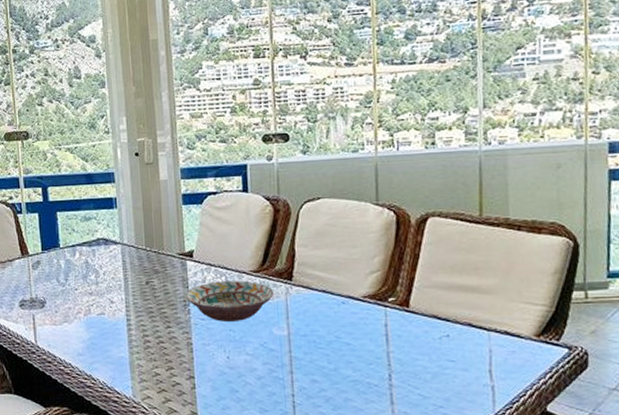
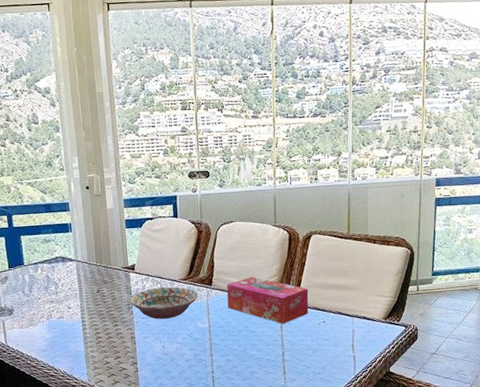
tissue box: none [312,271,425,336] -> present [227,277,309,324]

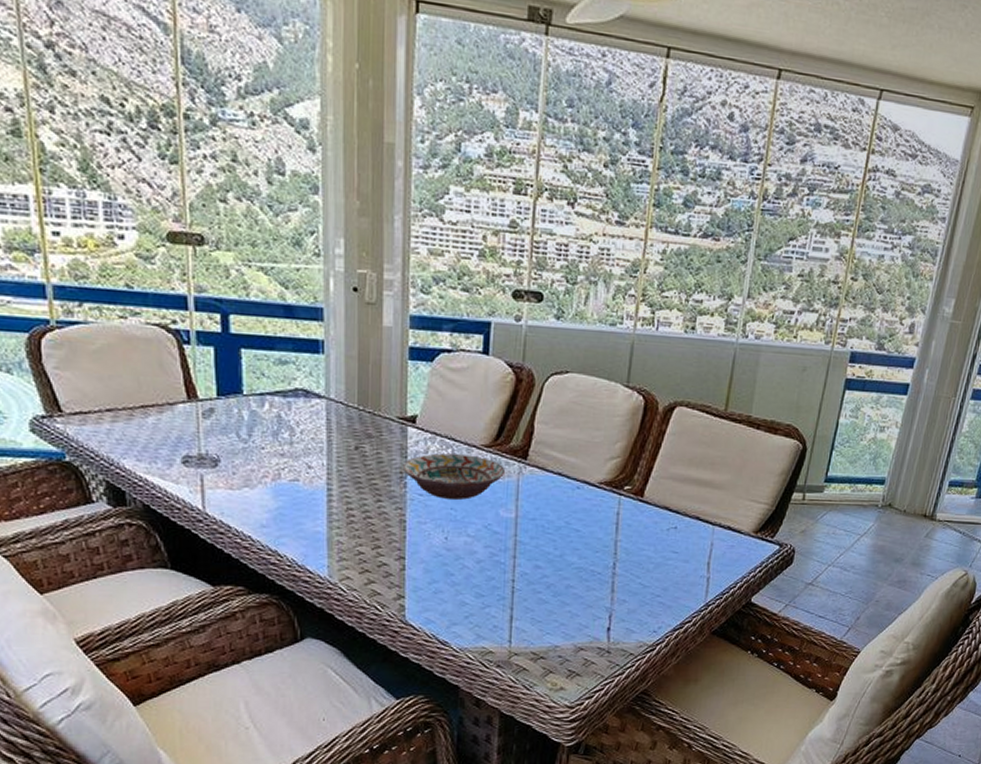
tissue box: present [227,277,309,324] -> none [545,454,660,525]

